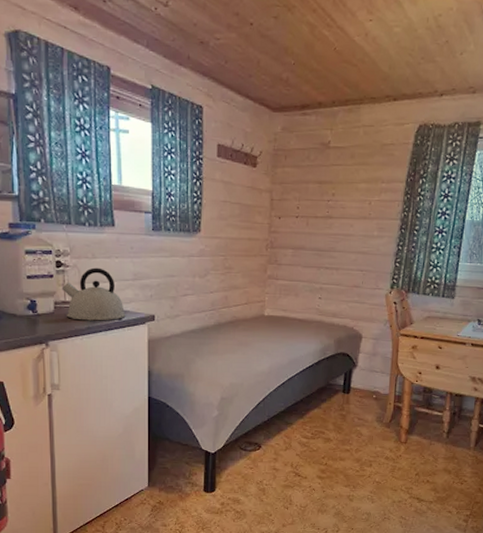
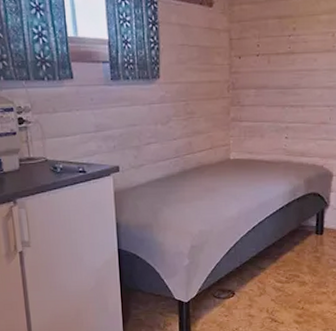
kettle: present [61,267,126,321] -> none [25,122,90,176]

